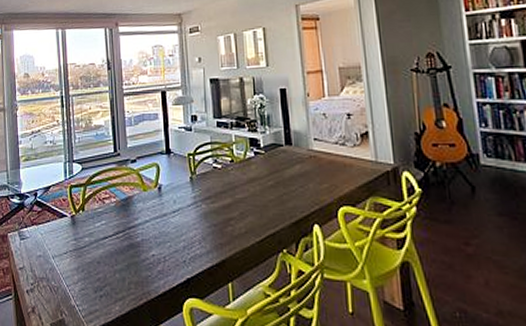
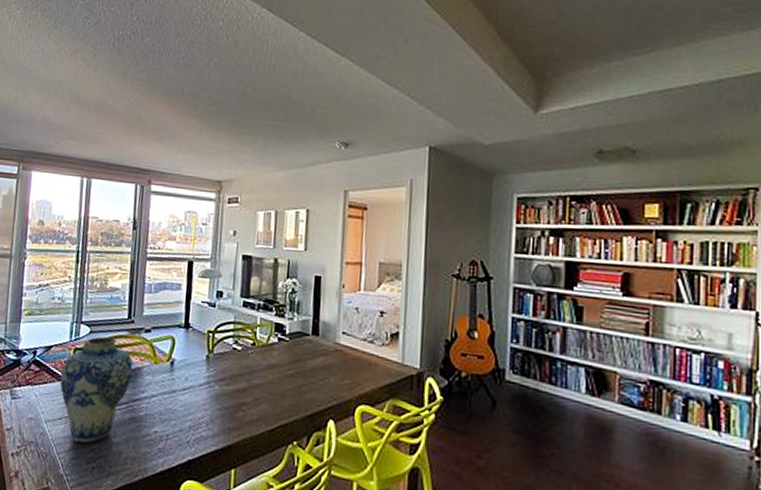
vase: none [61,171,125,273] -> present [60,336,133,443]

